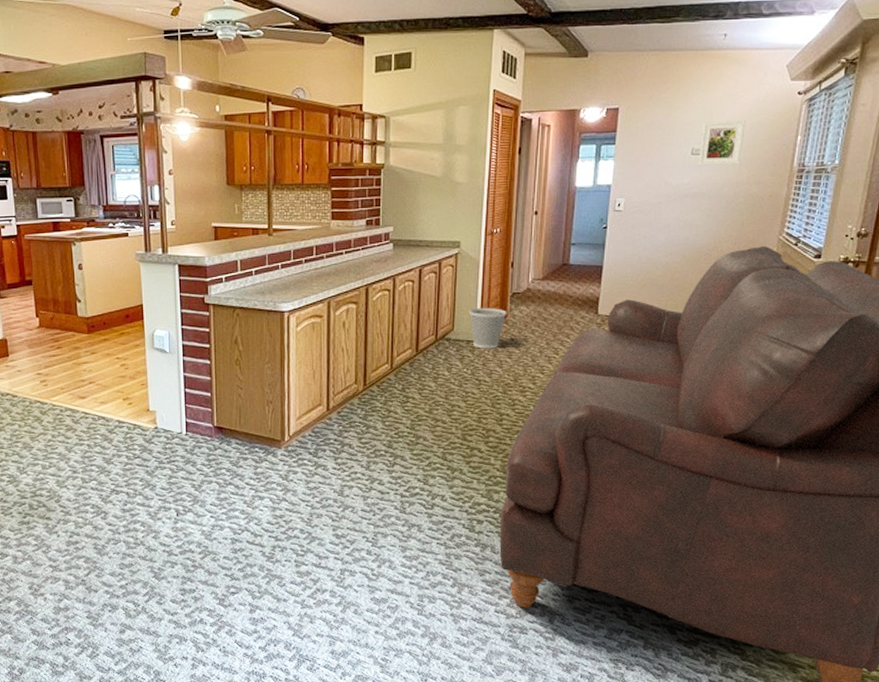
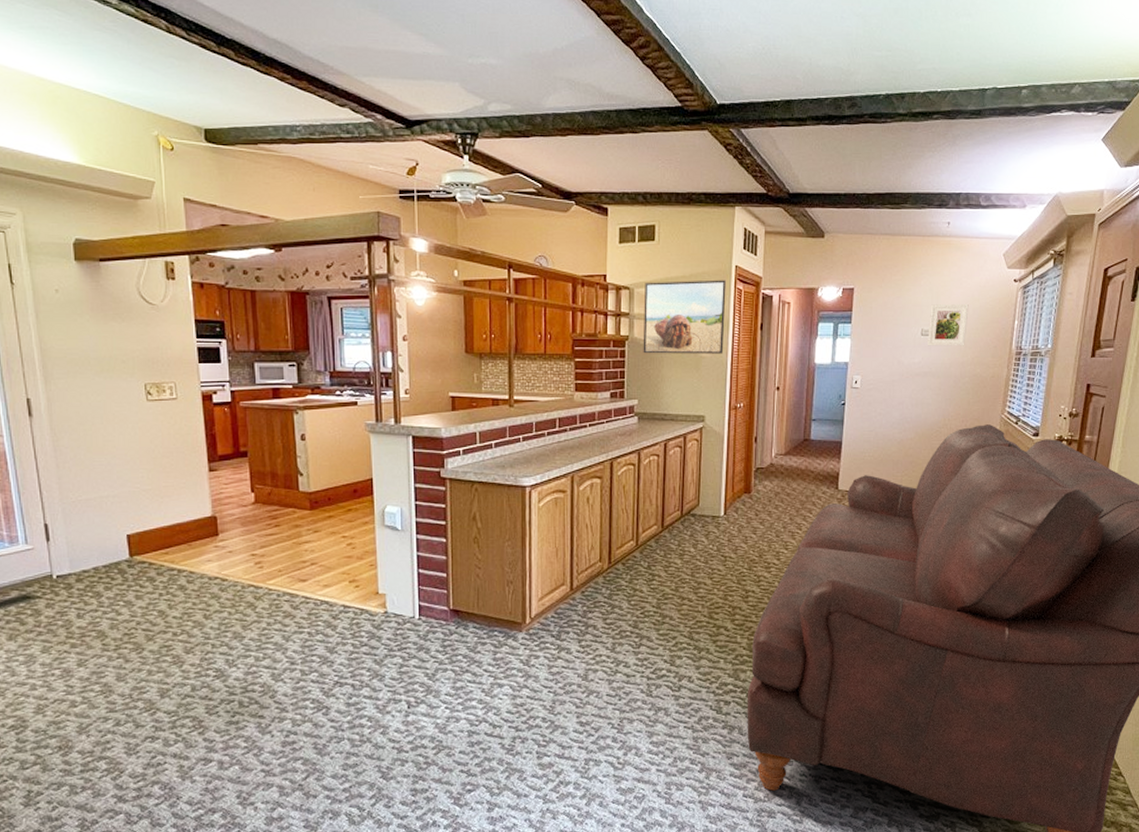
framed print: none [398,104,483,181] -> present [643,280,726,354]
wastebasket: present [468,307,507,349] -> none [713,482,751,525]

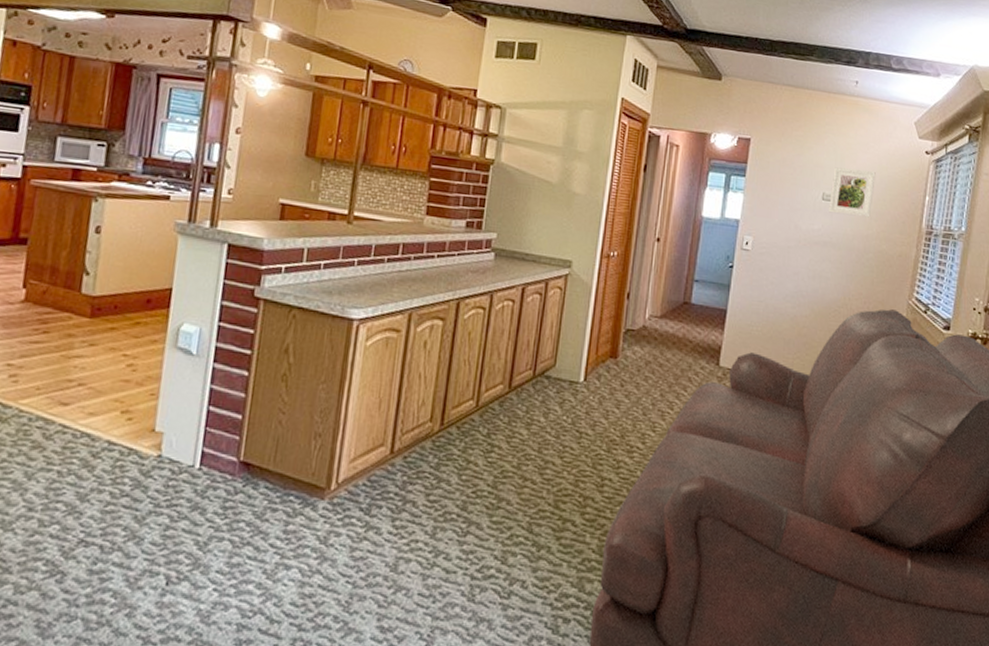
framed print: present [643,280,726,354] -> none [509,104,609,193]

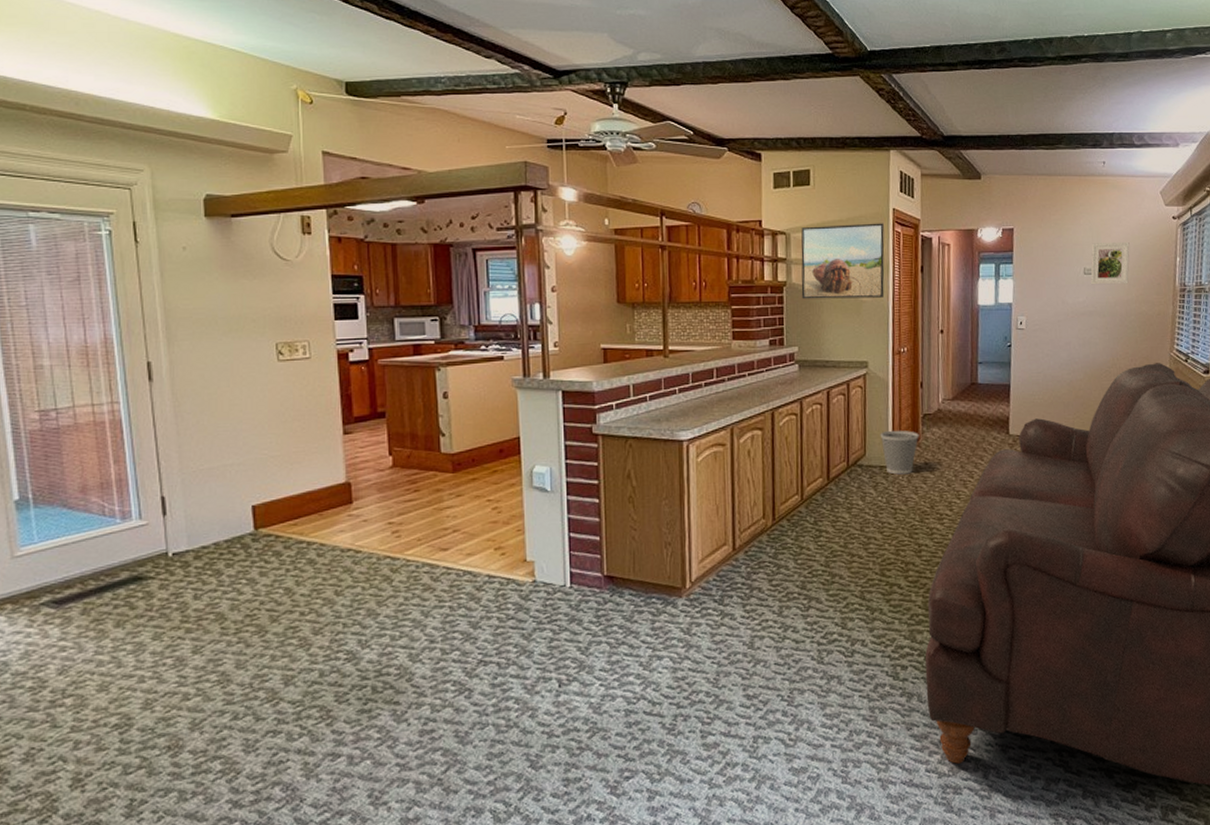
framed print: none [509,104,609,193] -> present [801,223,885,299]
wastebasket: none [574,341,619,395] -> present [880,430,919,475]

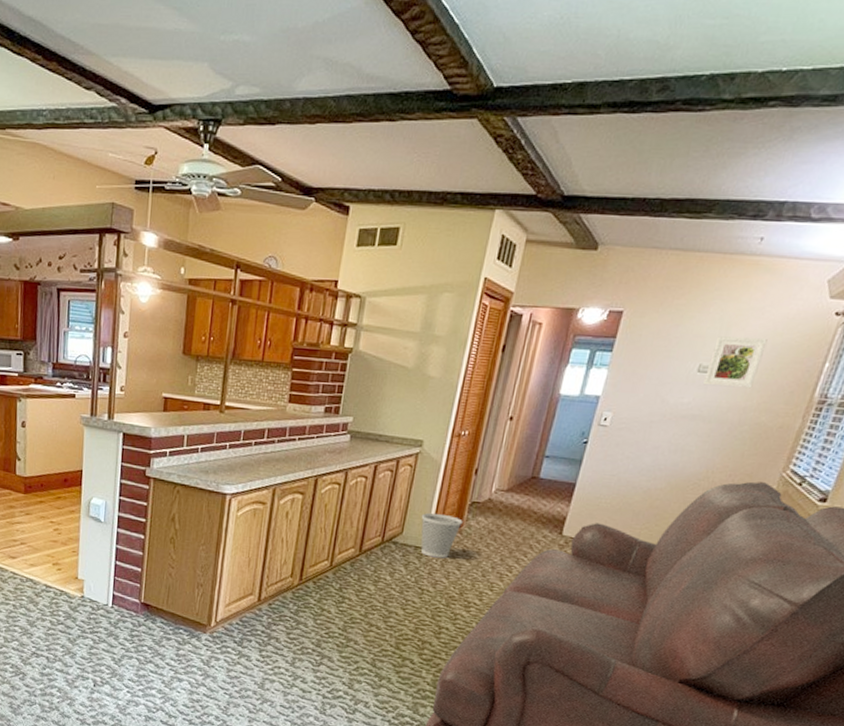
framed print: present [801,223,885,299] -> none [366,291,471,375]

